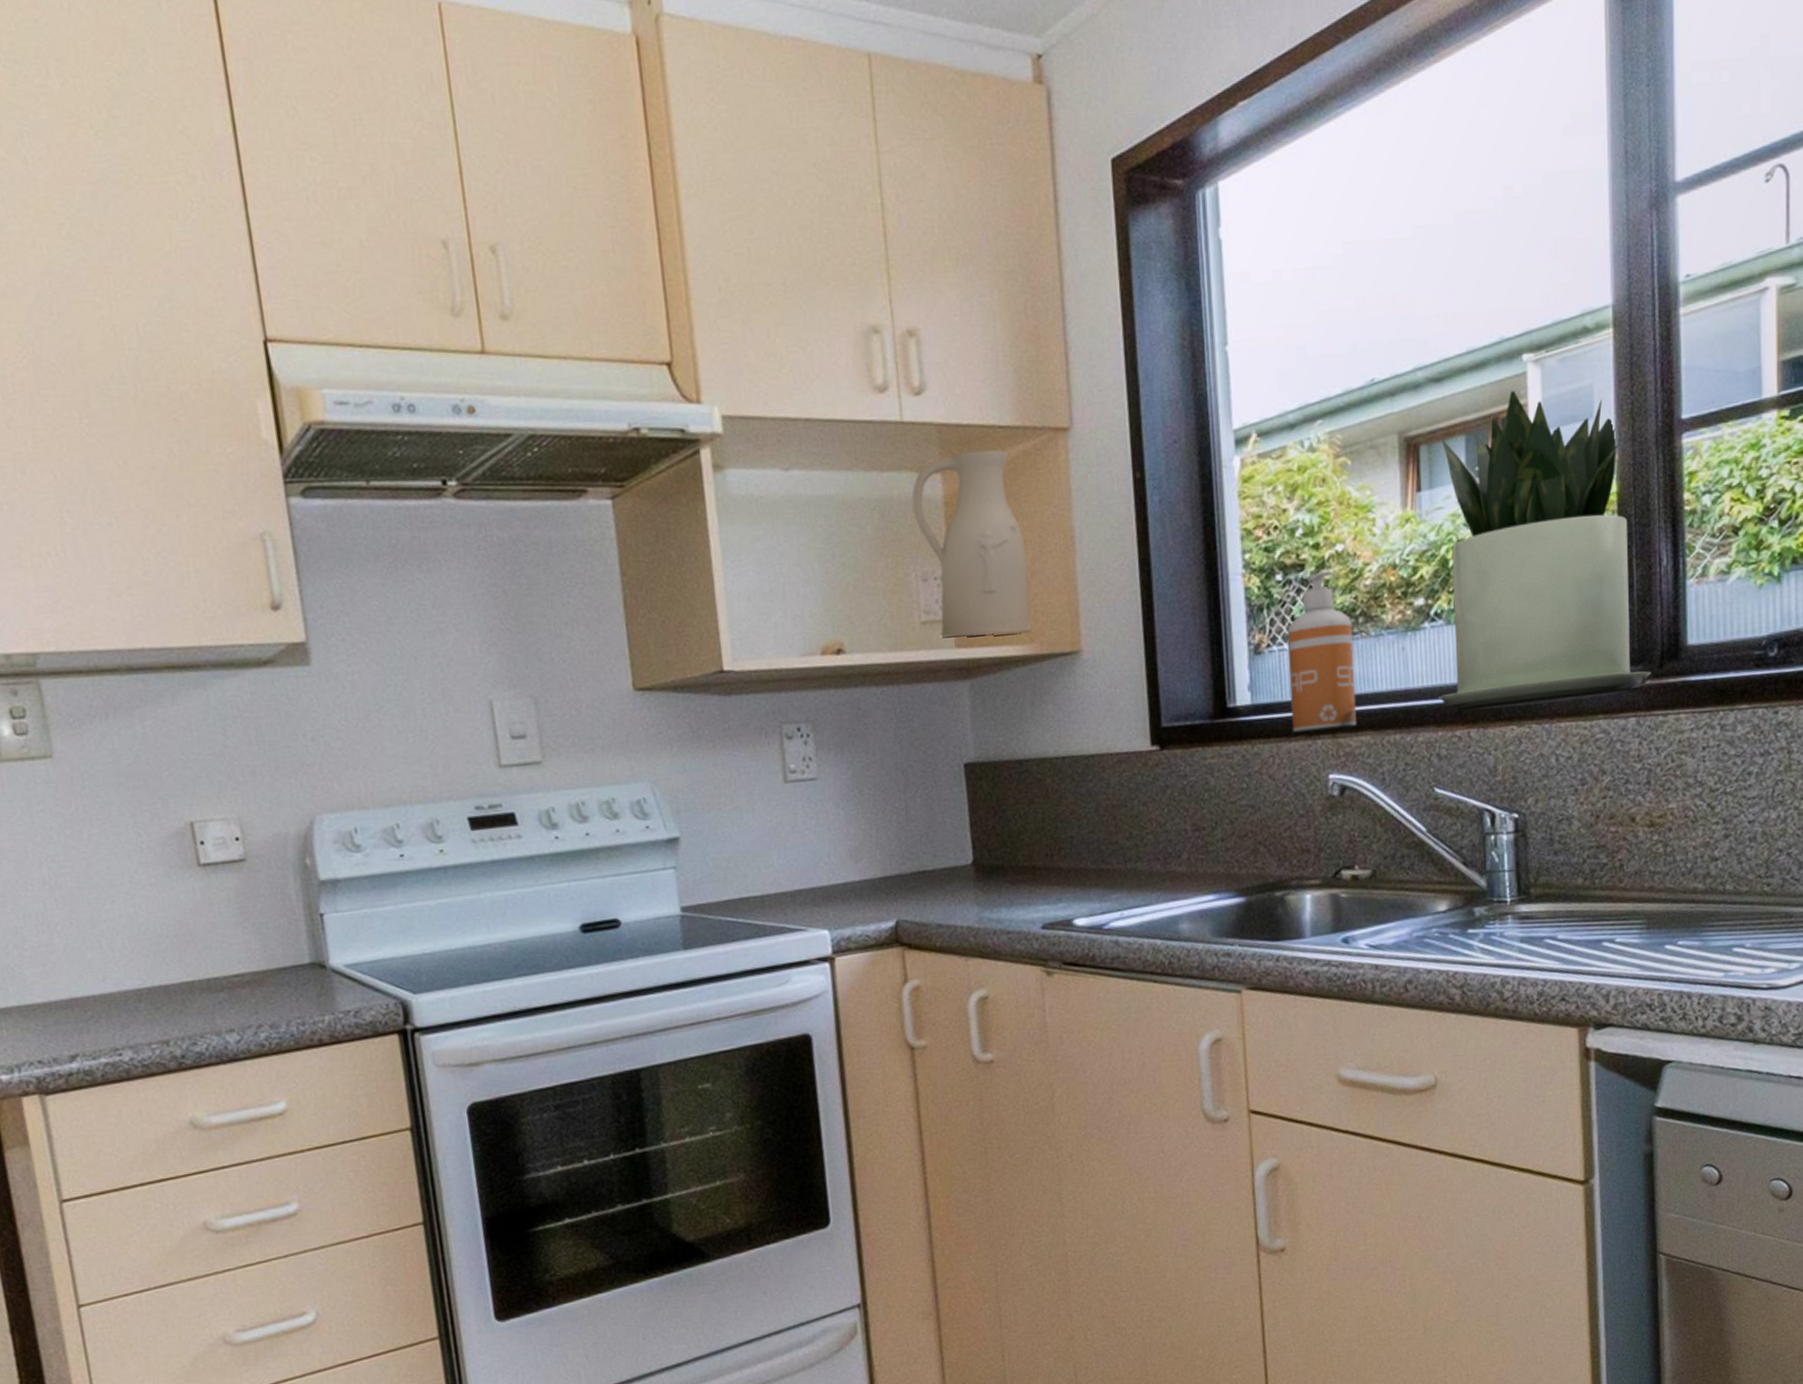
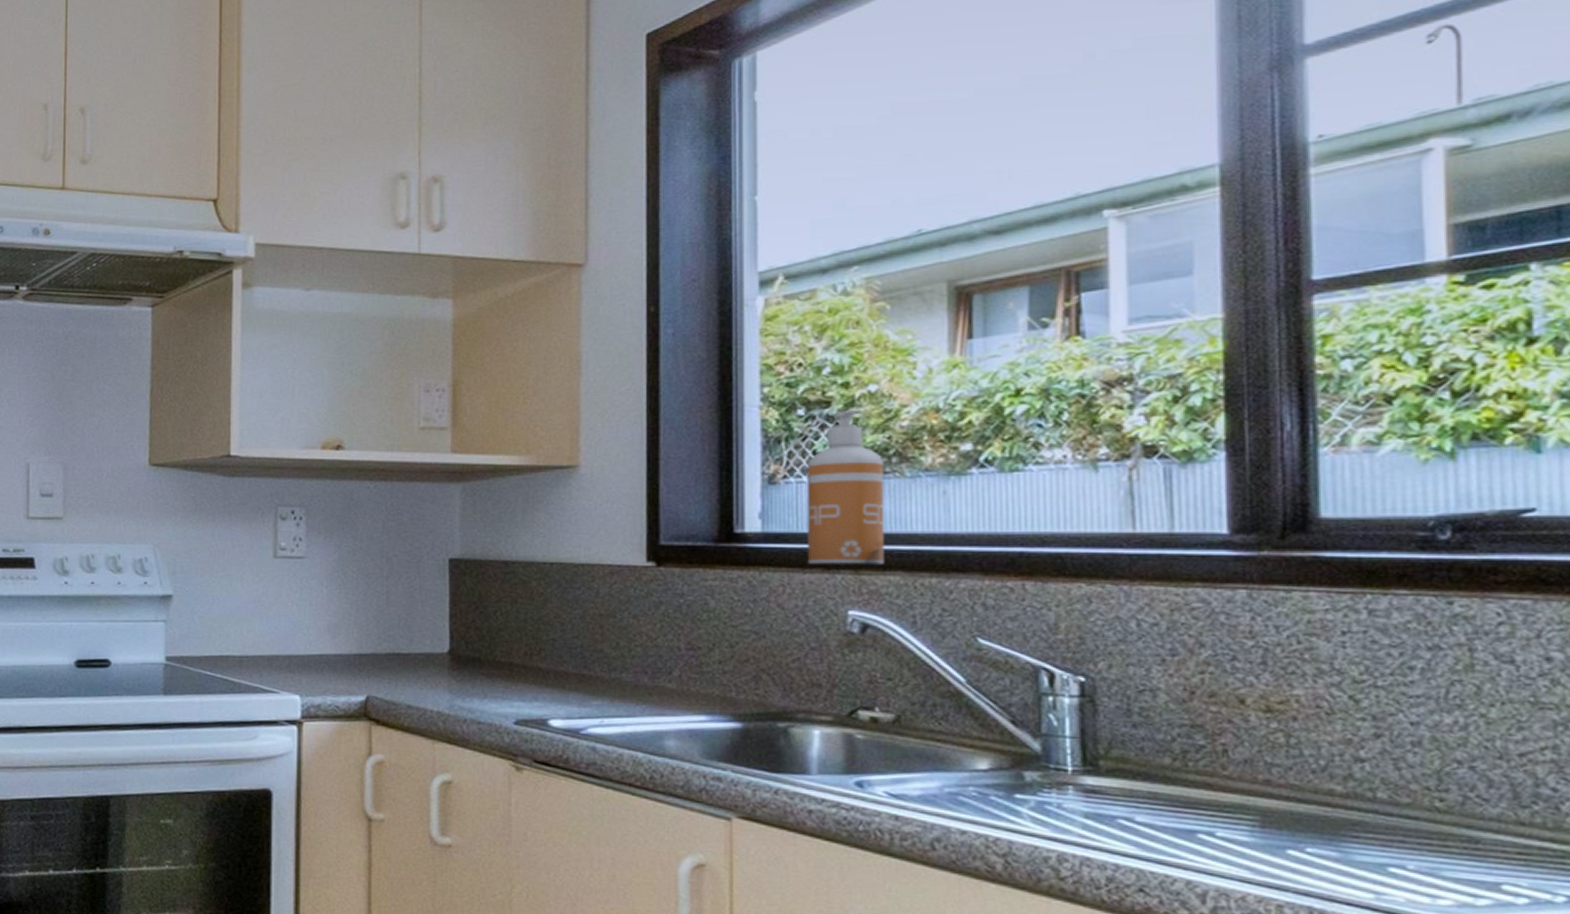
ceramic pitcher: present [911,449,1031,638] -> none [422,280,531,446]
planter: present [1439,391,1652,711] -> none [986,245,1270,564]

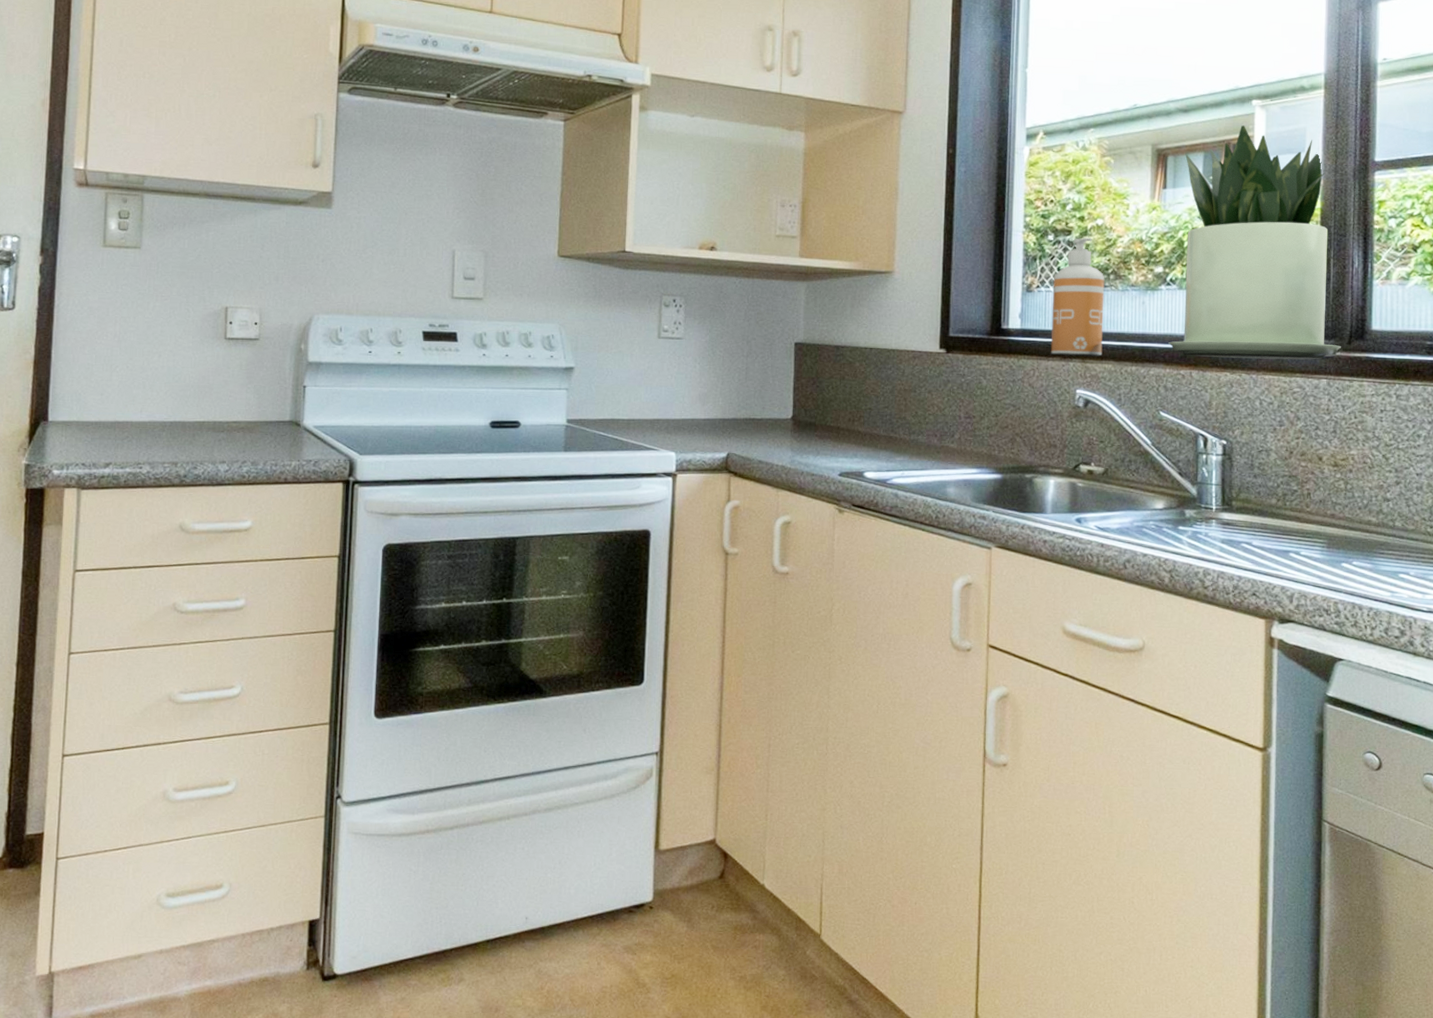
planter: none [986,245,1270,564] -> present [1168,125,1342,360]

